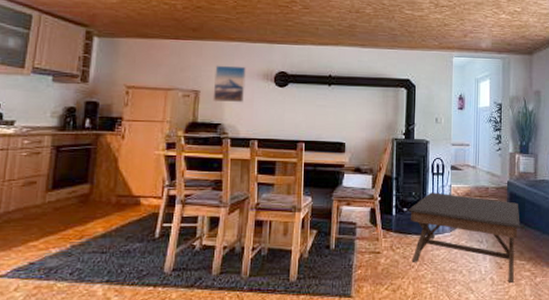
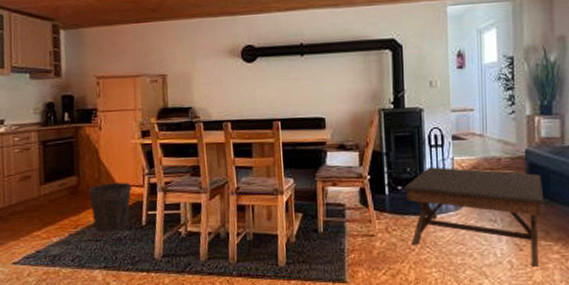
waste bin: none [100,192,149,244] -> present [88,182,132,232]
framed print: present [213,65,247,103] -> none [179,43,212,86]

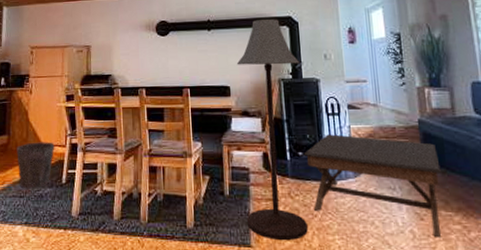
floor lamp: none [332,42,405,276] -> present [236,19,308,241]

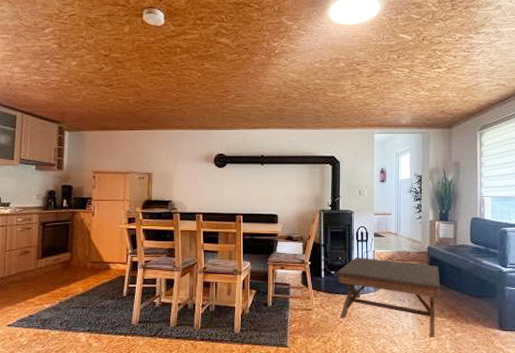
waste bin: present [16,142,55,189] -> none [79,259,117,301]
floor lamp: present [236,19,308,241] -> none [284,158,339,342]

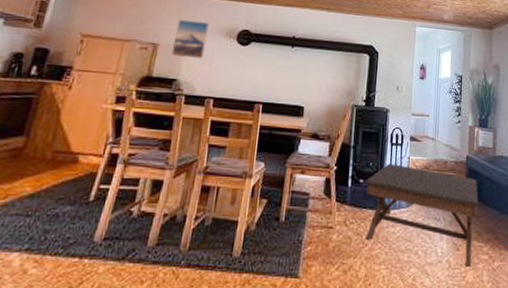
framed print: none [163,150,191,183] -> present [171,19,210,59]

